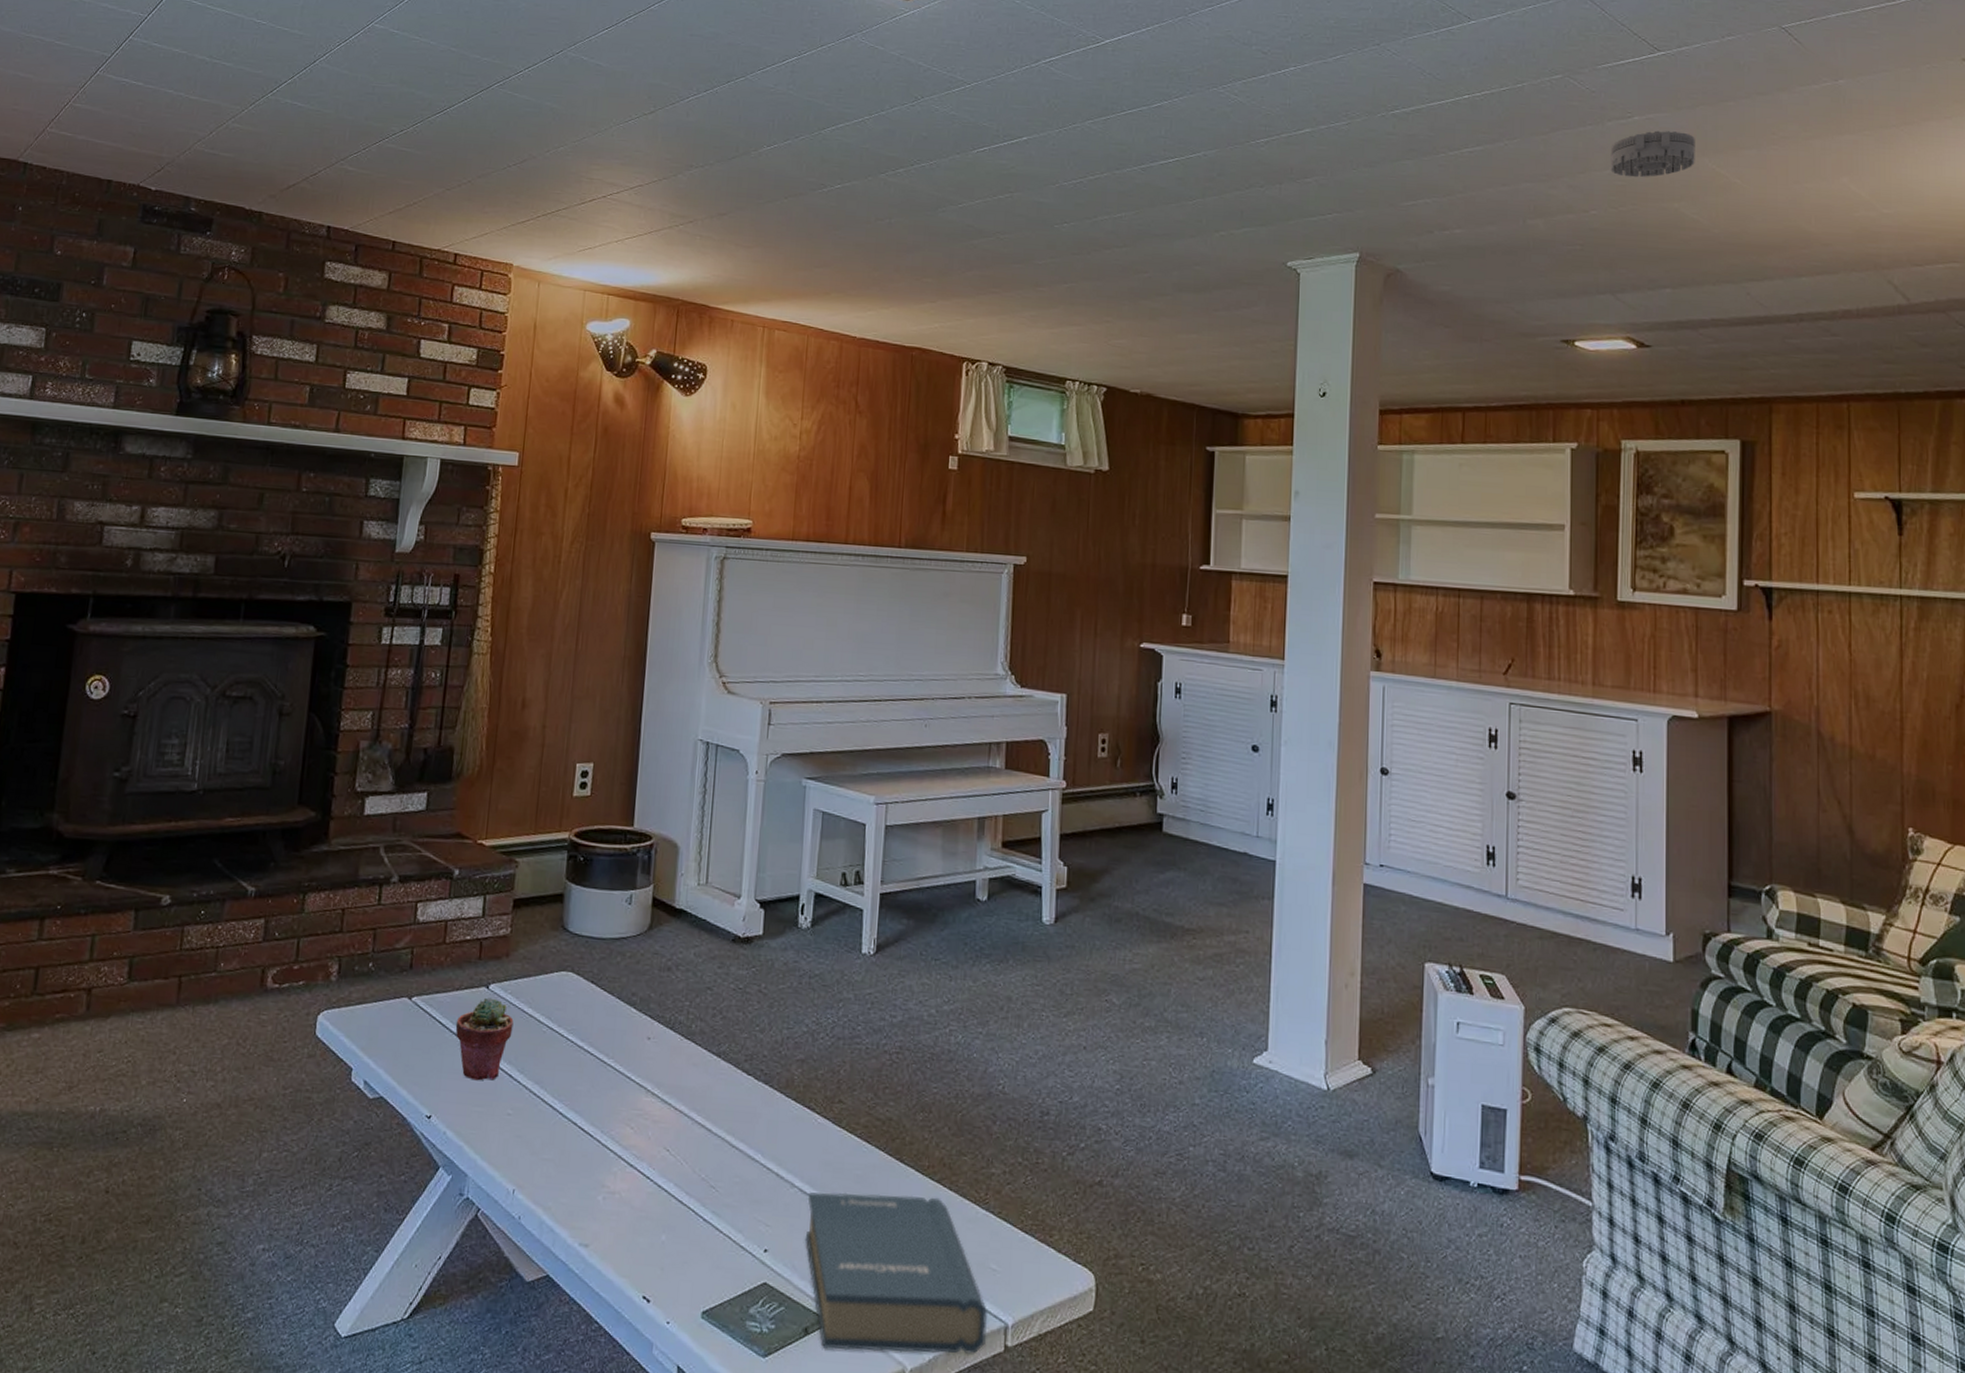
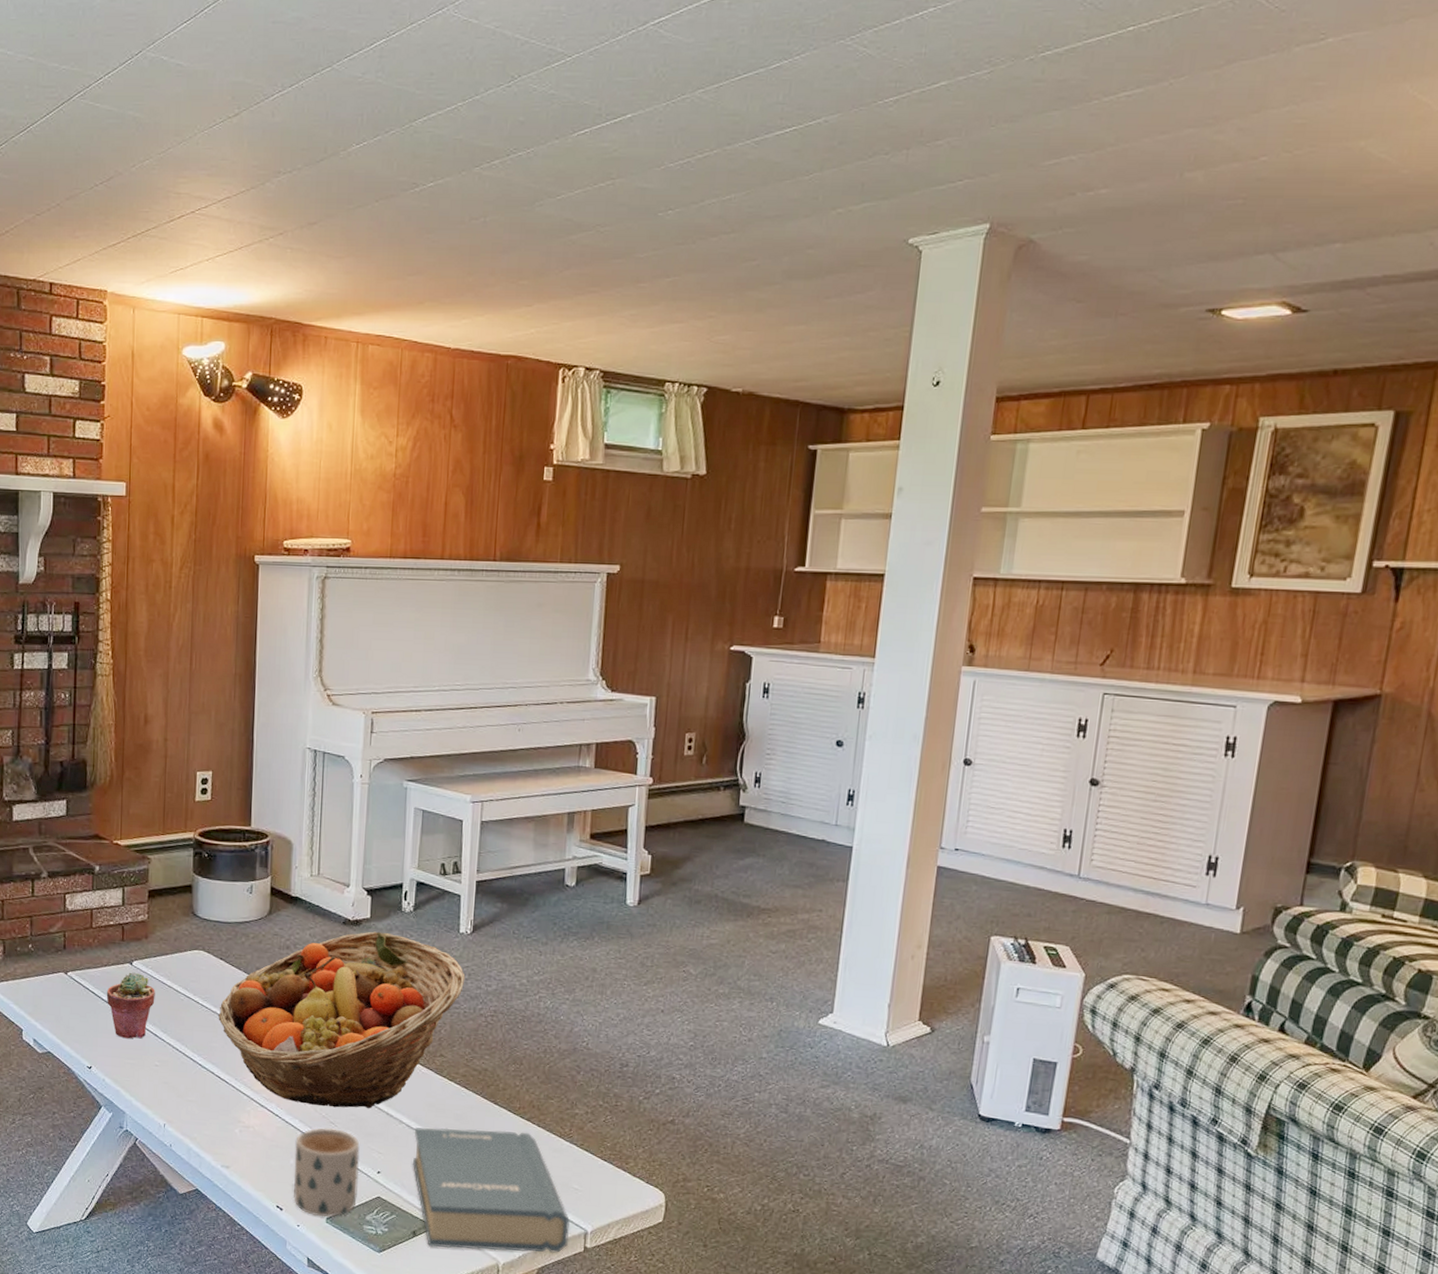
fruit basket: none [585,951,868,1168] -> present [218,931,466,1108]
mug: none [664,1193,744,1312] -> present [294,1128,360,1218]
smoke detector: present [1610,130,1695,178] -> none [1290,53,1398,113]

